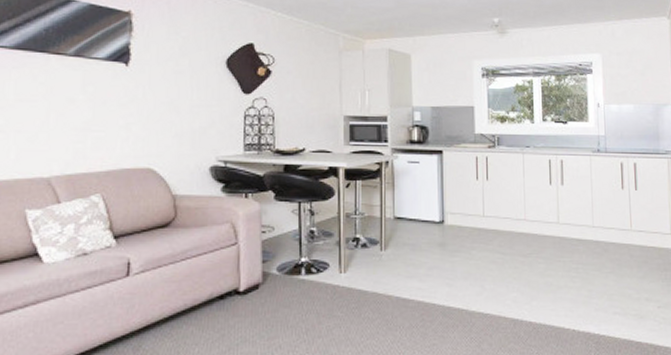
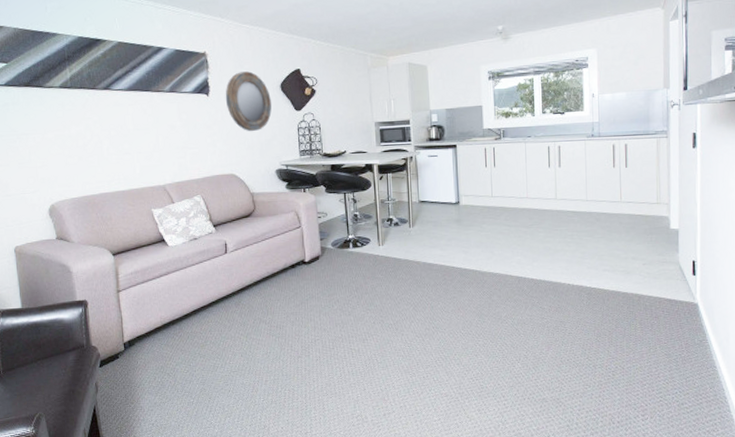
home mirror: none [150,39,212,116] -> present [225,71,272,132]

